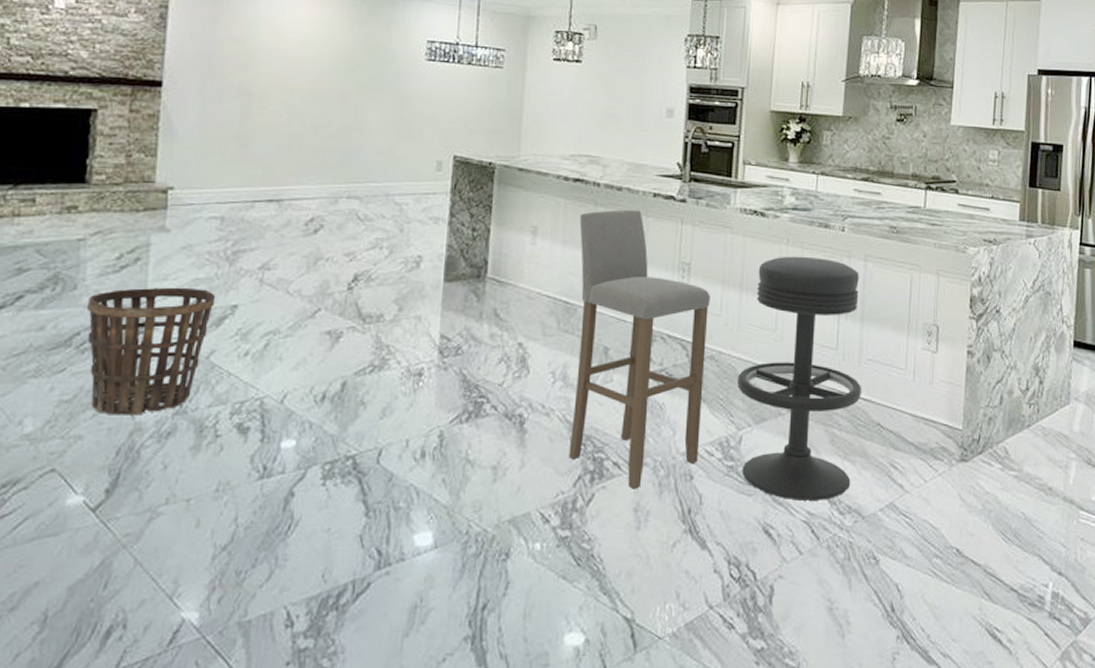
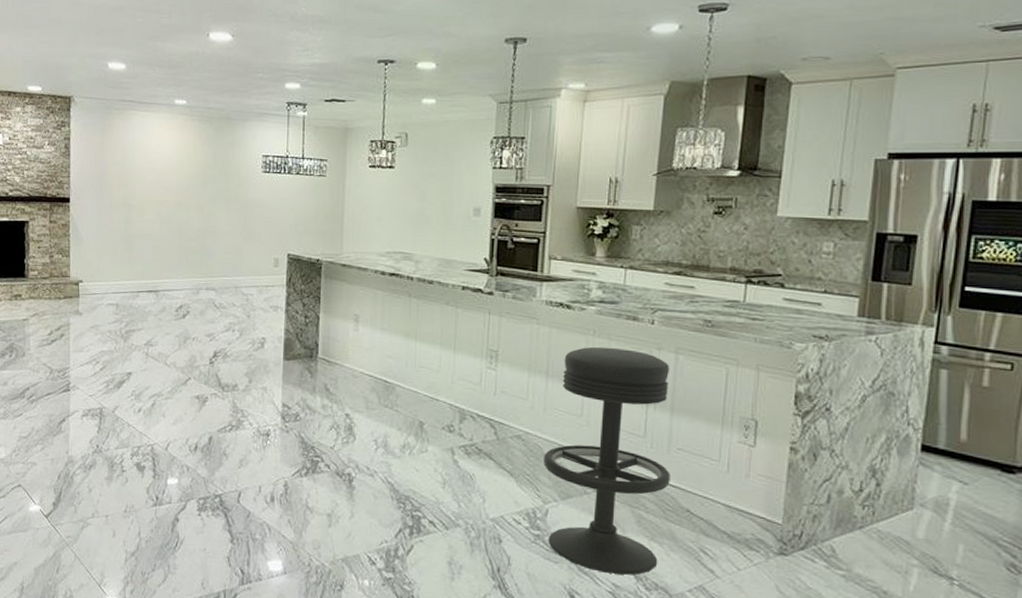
basket: present [86,287,216,415] -> none [32,357,116,451]
bar stool: present [568,209,710,489] -> none [390,301,517,545]

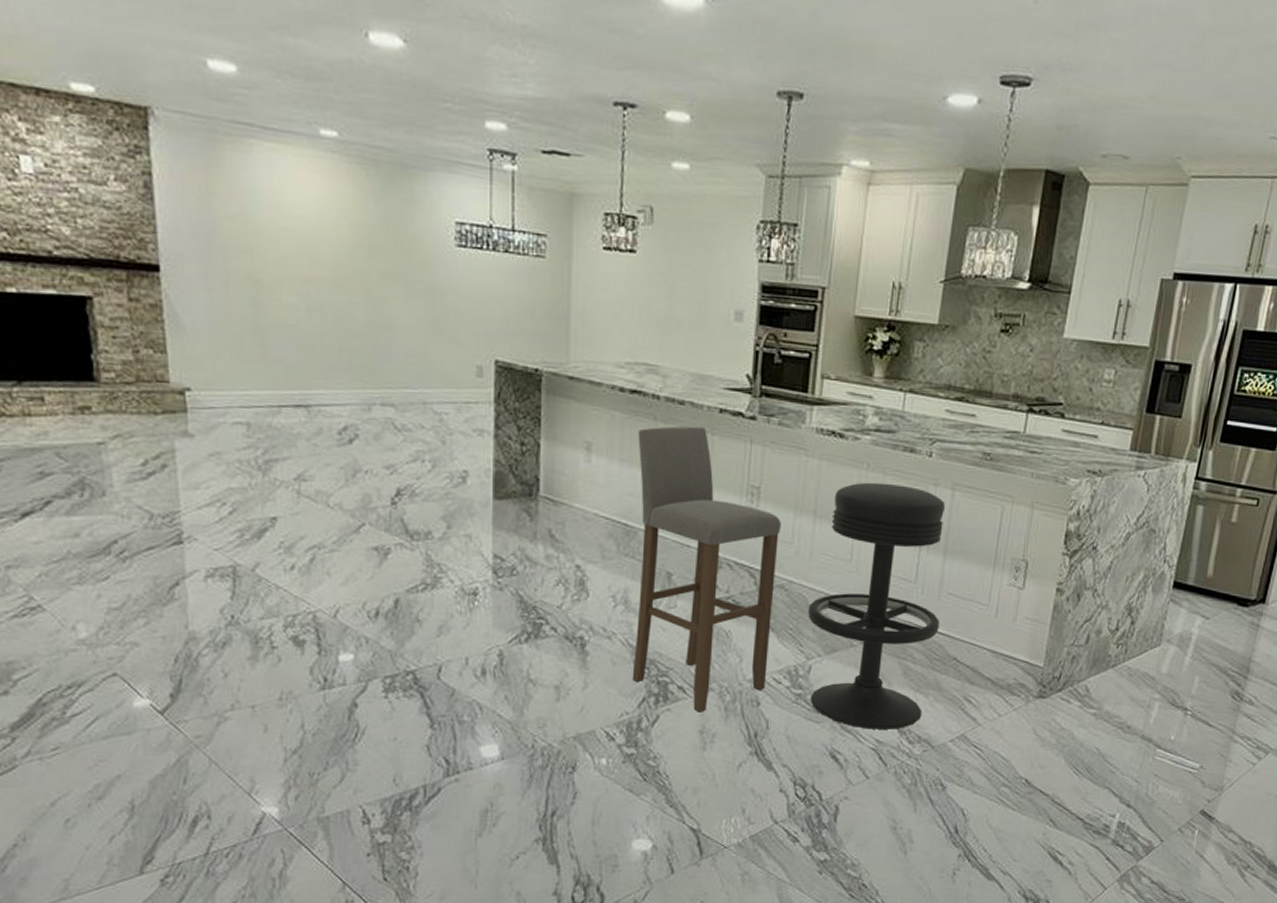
bar stool: none [390,301,517,545] -> present [632,426,781,712]

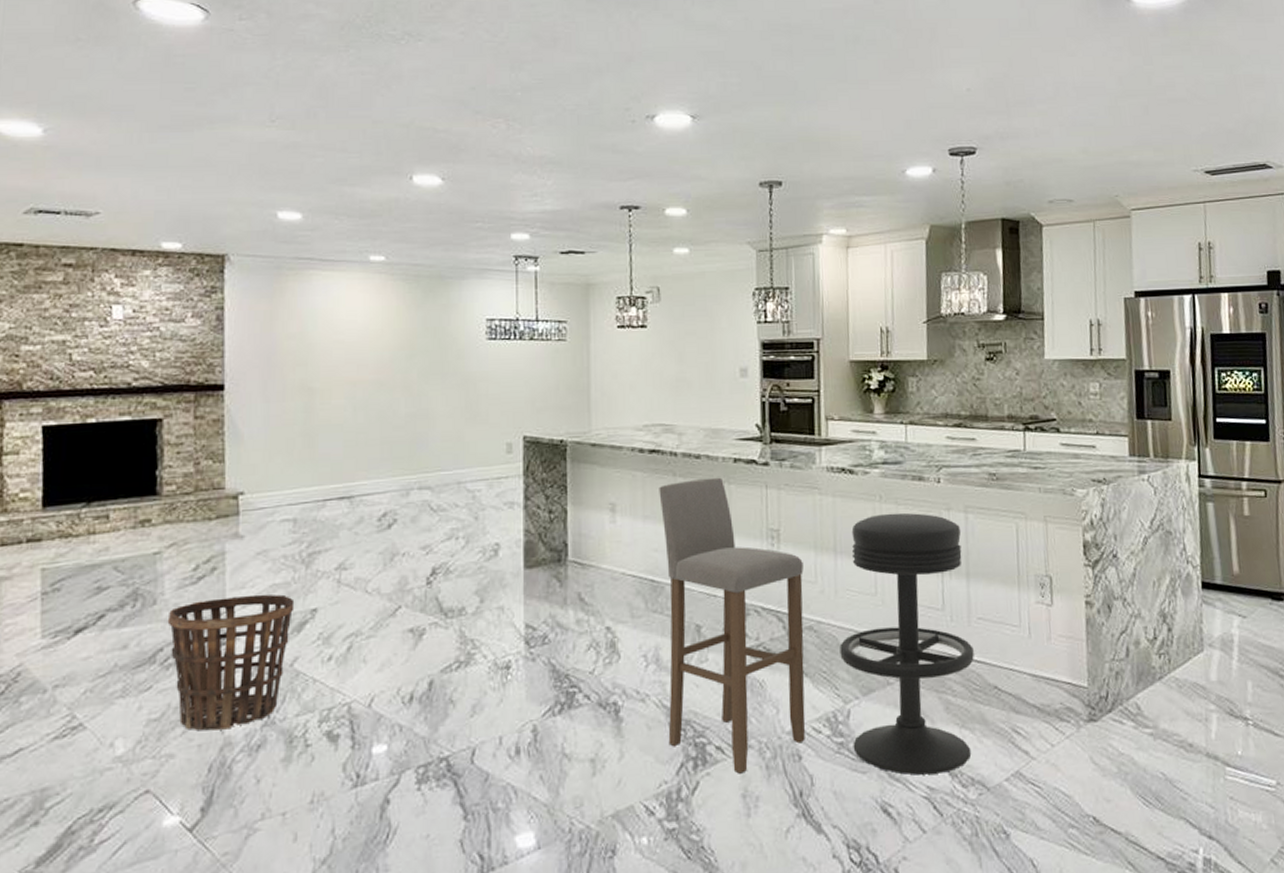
basket: none [119,496,253,625] -> present [167,594,295,731]

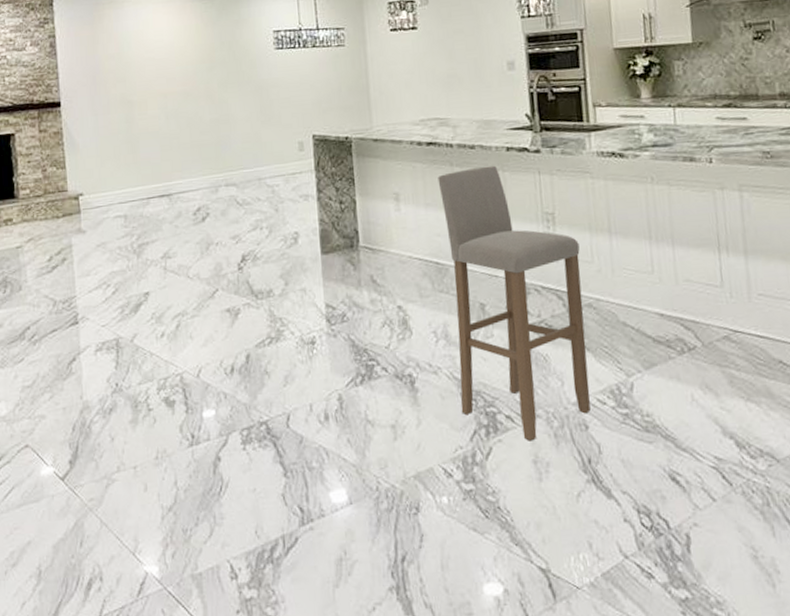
basket: present [167,594,295,731] -> none [31,280,131,396]
bar stool: present [839,512,974,775] -> none [619,193,759,446]

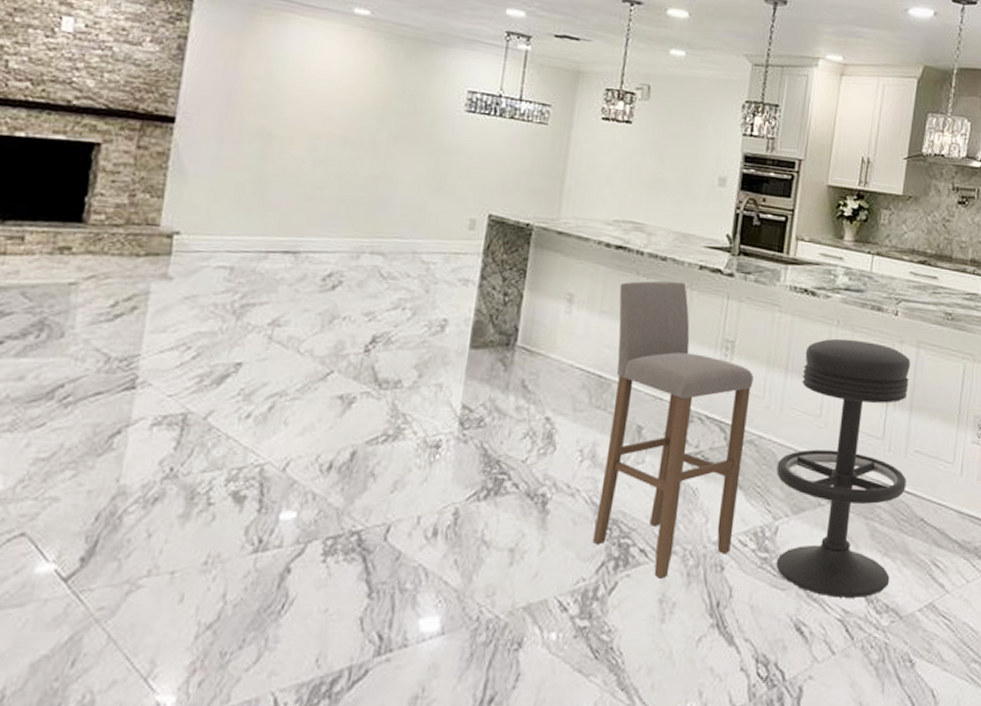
bar stool: none [619,193,759,446] -> present [776,338,911,598]

